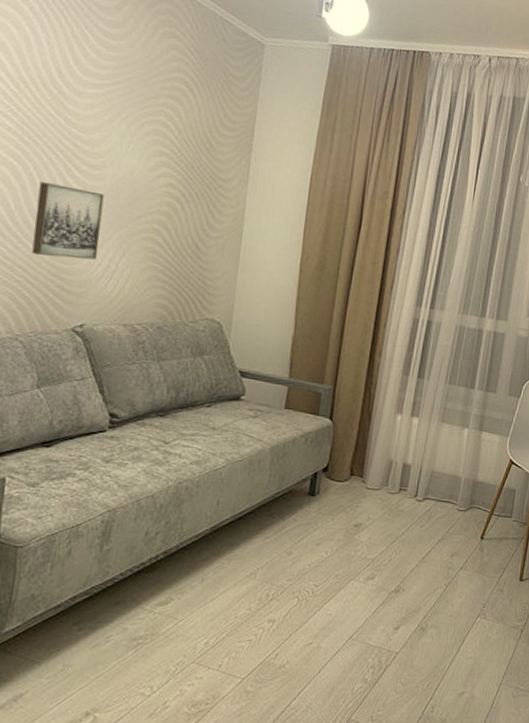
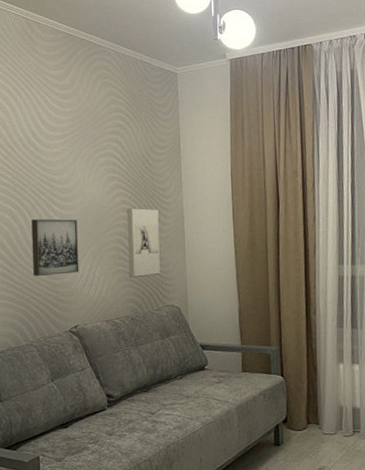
wall sculpture: none [161,193,213,281] -> present [126,208,160,278]

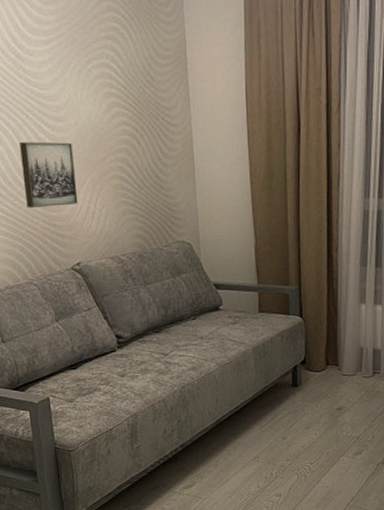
wall sculpture: present [126,208,160,278] -> none [127,130,168,211]

